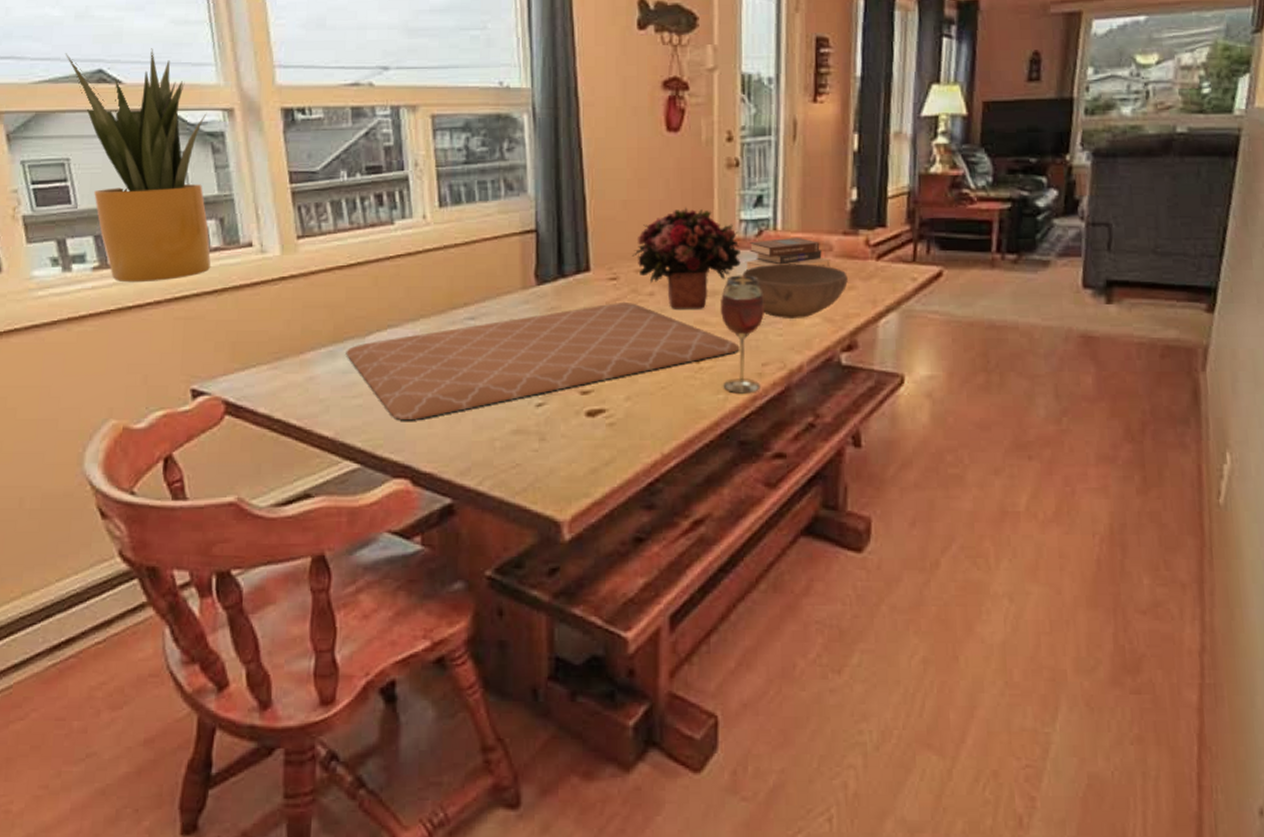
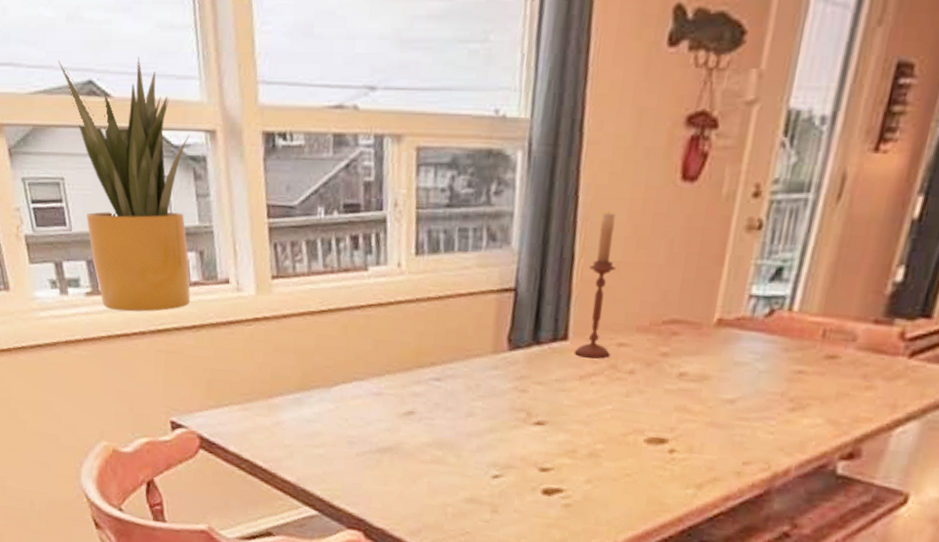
placemat: present [346,301,740,421] -> none [311,377,722,476]
candlestick: none [597,159,630,285] -> present [574,211,616,359]
bouquet: present [631,207,741,309] -> none [616,275,745,395]
wineglass: present [720,275,765,394] -> none [695,359,762,492]
bowl: present [742,264,848,318] -> none [740,350,868,417]
books: present [745,237,832,271] -> none [746,321,852,361]

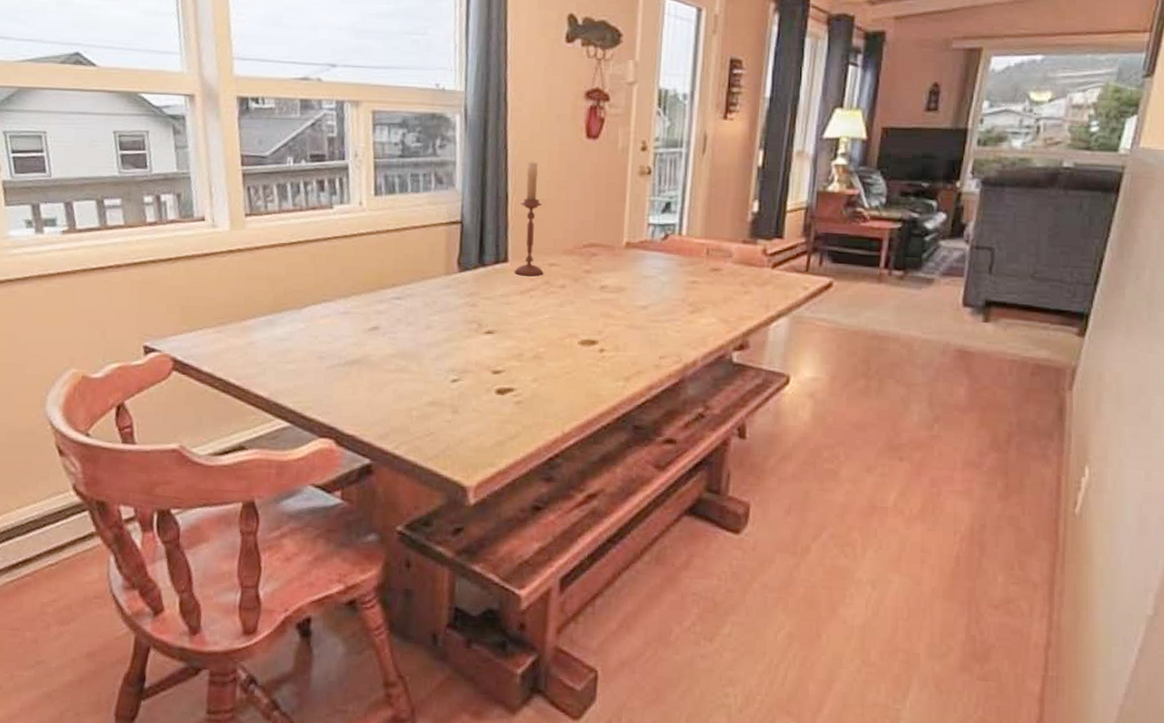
planter: present [58,57,191,312] -> none [46,35,171,248]

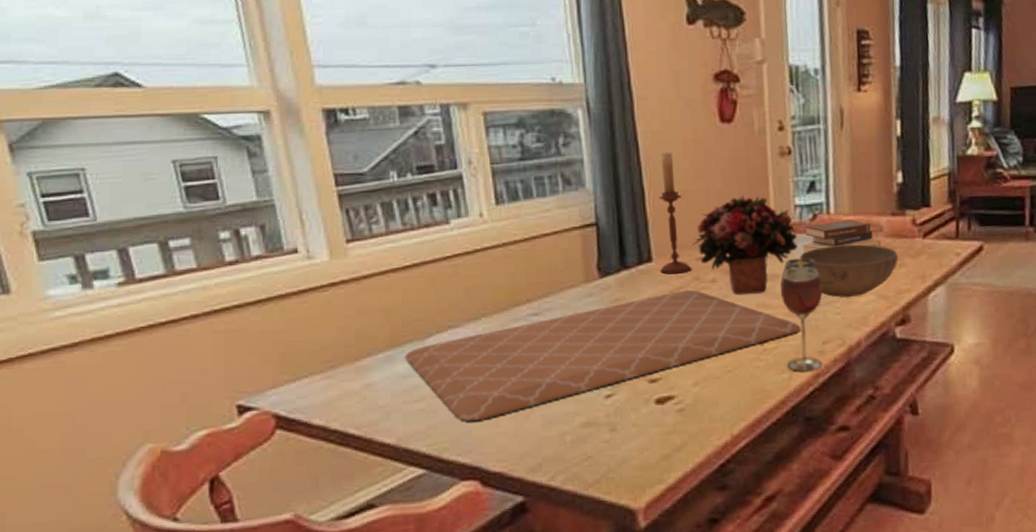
placemat: none [283,291,640,387] -> present [405,289,801,422]
bouquet: none [546,209,647,303] -> present [692,195,798,294]
wineglass: none [623,274,667,383] -> present [780,257,823,372]
bowl: none [647,266,744,318] -> present [800,244,898,297]
books: none [650,242,730,273] -> present [801,219,883,254]

